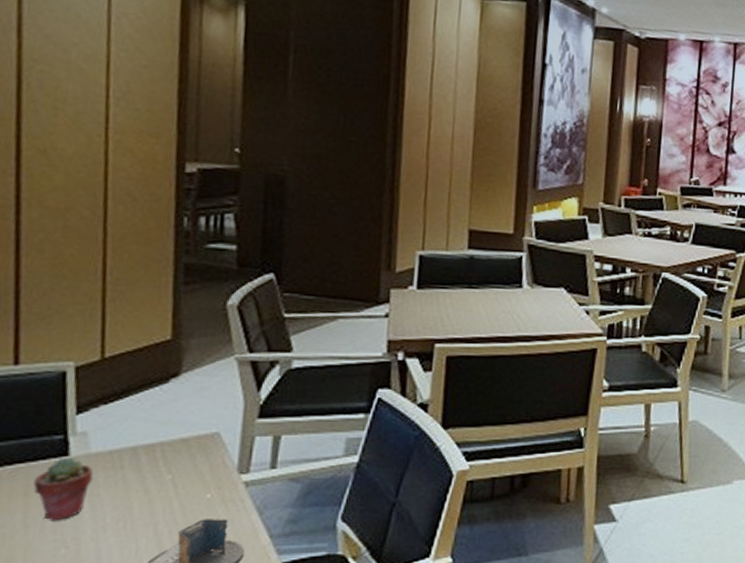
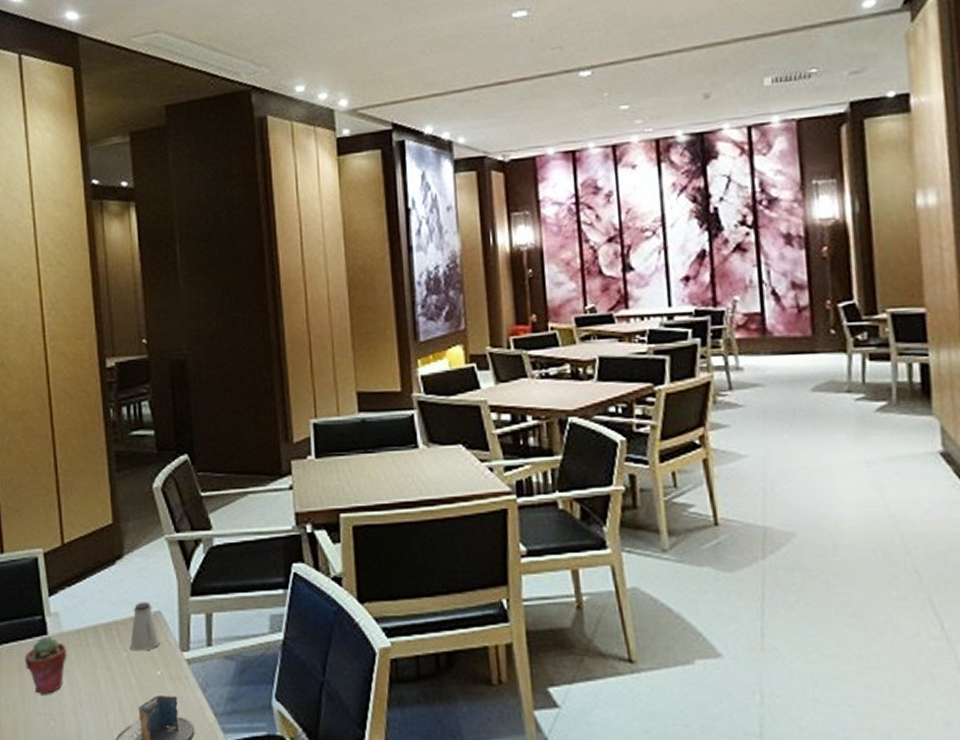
saltshaker: none [177,422,216,474] -> present [130,602,161,651]

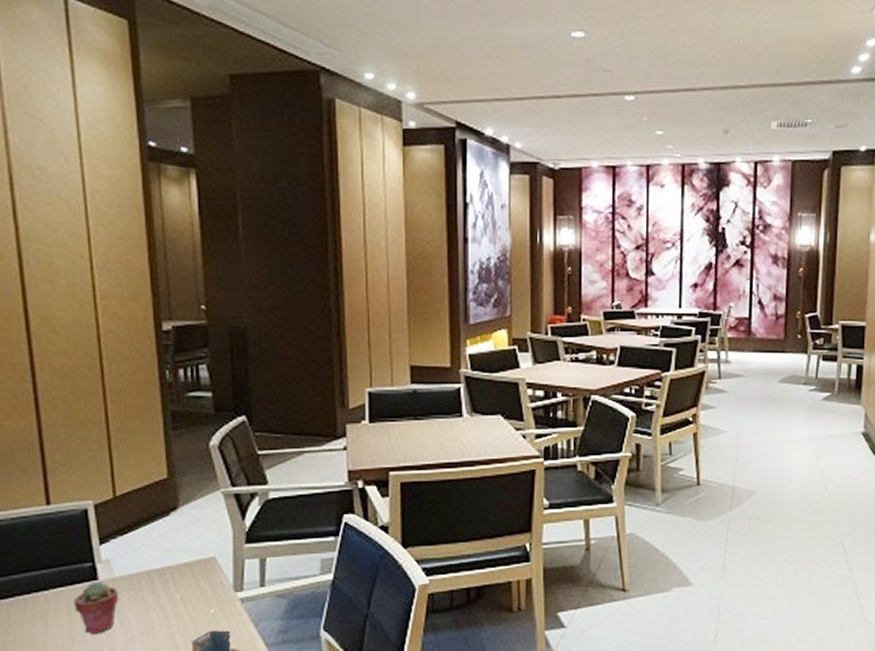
saltshaker: present [130,602,161,651] -> none [184,549,215,593]

